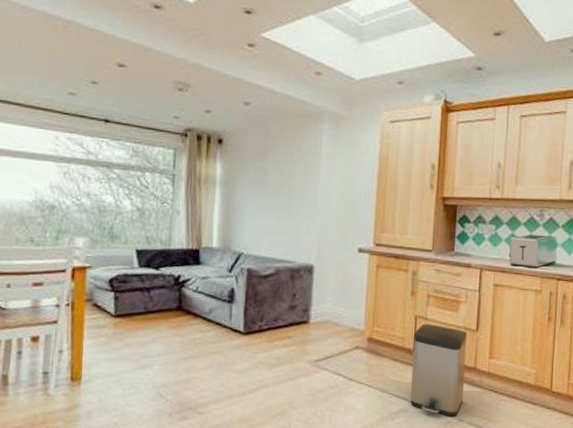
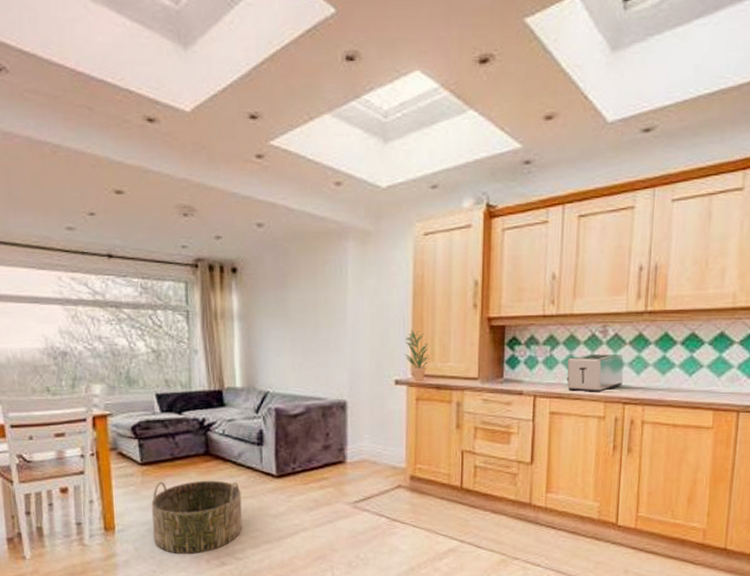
basket: none [118,334,209,407] -> present [151,480,242,554]
potted plant: none [368,204,390,250] -> present [404,330,430,381]
pedal bin: present [410,324,467,418] -> none [459,459,521,556]

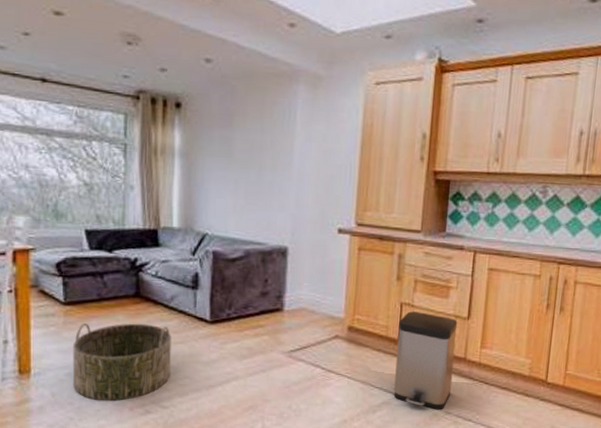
potted plant: present [404,330,430,381] -> none [349,179,374,231]
pedal bin: none [459,459,521,556] -> present [394,311,458,410]
toaster: present [566,353,624,393] -> none [506,213,561,252]

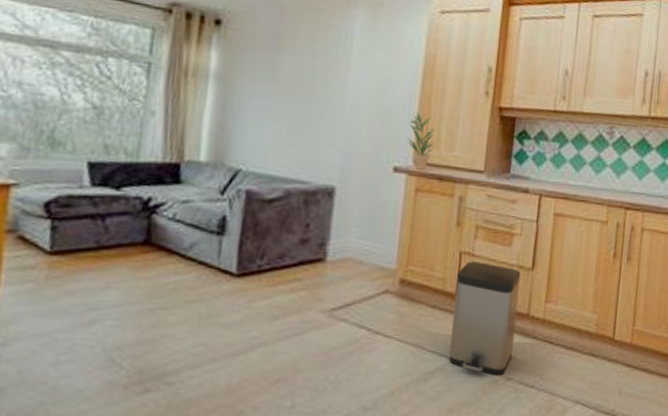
basket: present [72,323,171,401] -> none [48,277,186,377]
potted plant: none [349,179,374,231] -> present [407,112,435,170]

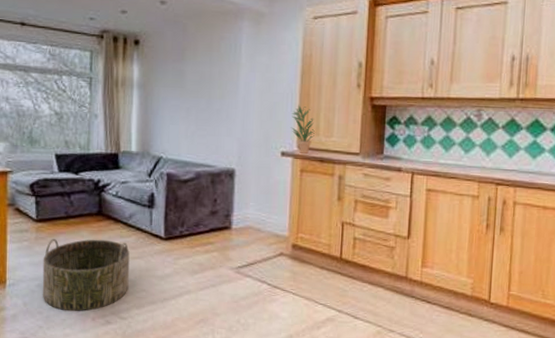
basket: none [48,277,186,377] -> present [42,239,130,311]
pedal bin: present [449,261,521,376] -> none [337,230,398,328]

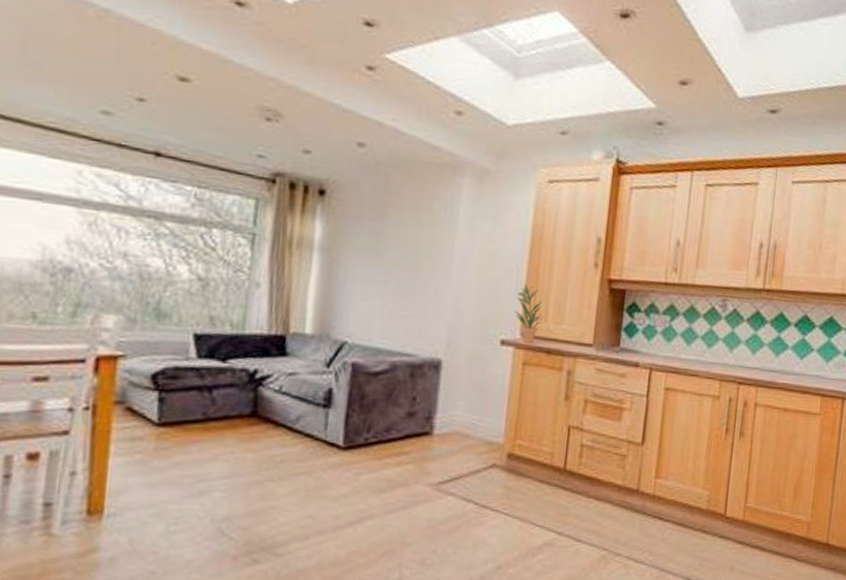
basket: present [42,239,130,311] -> none [158,449,294,548]

